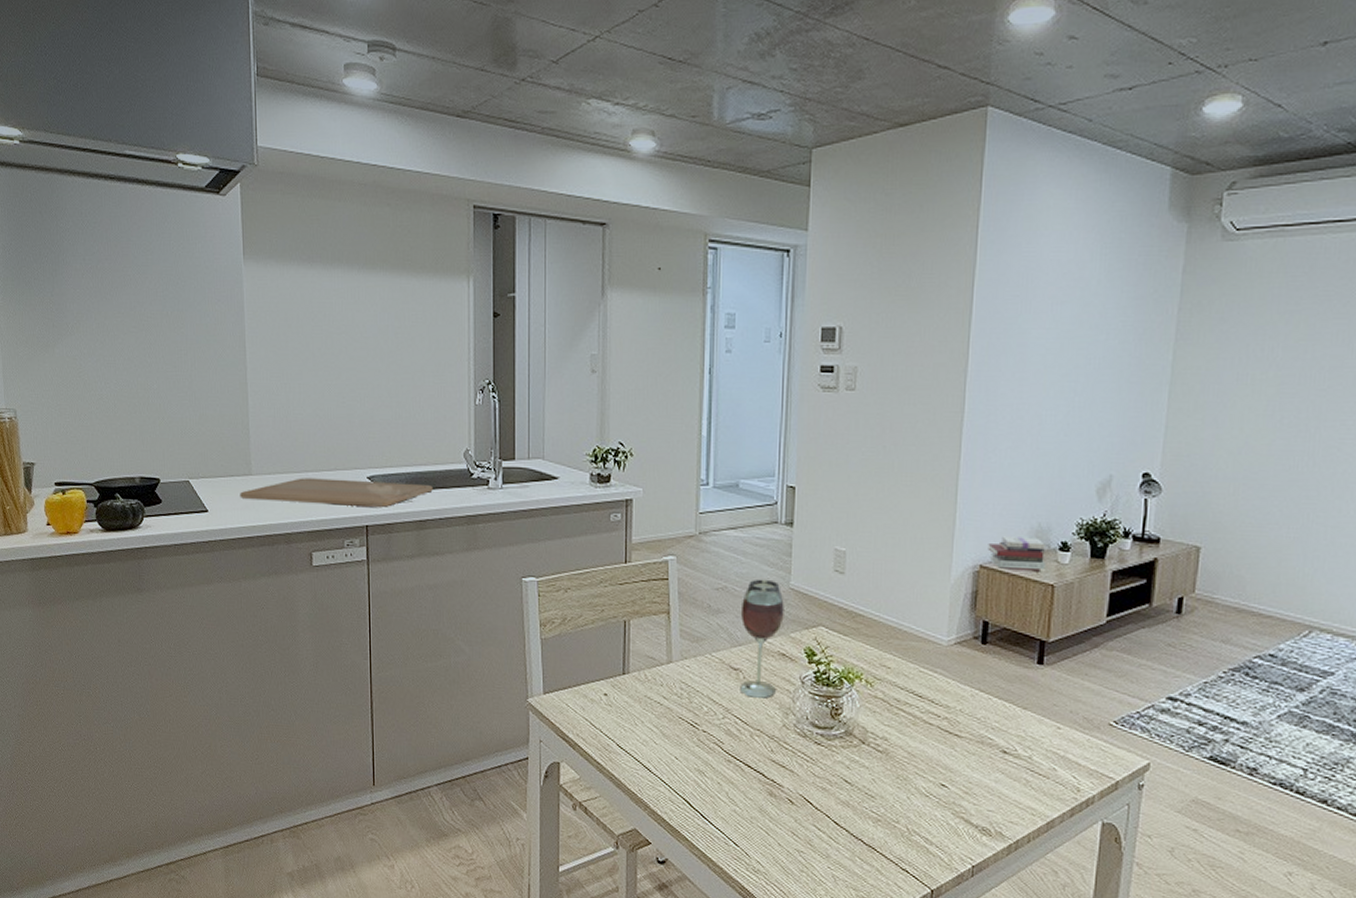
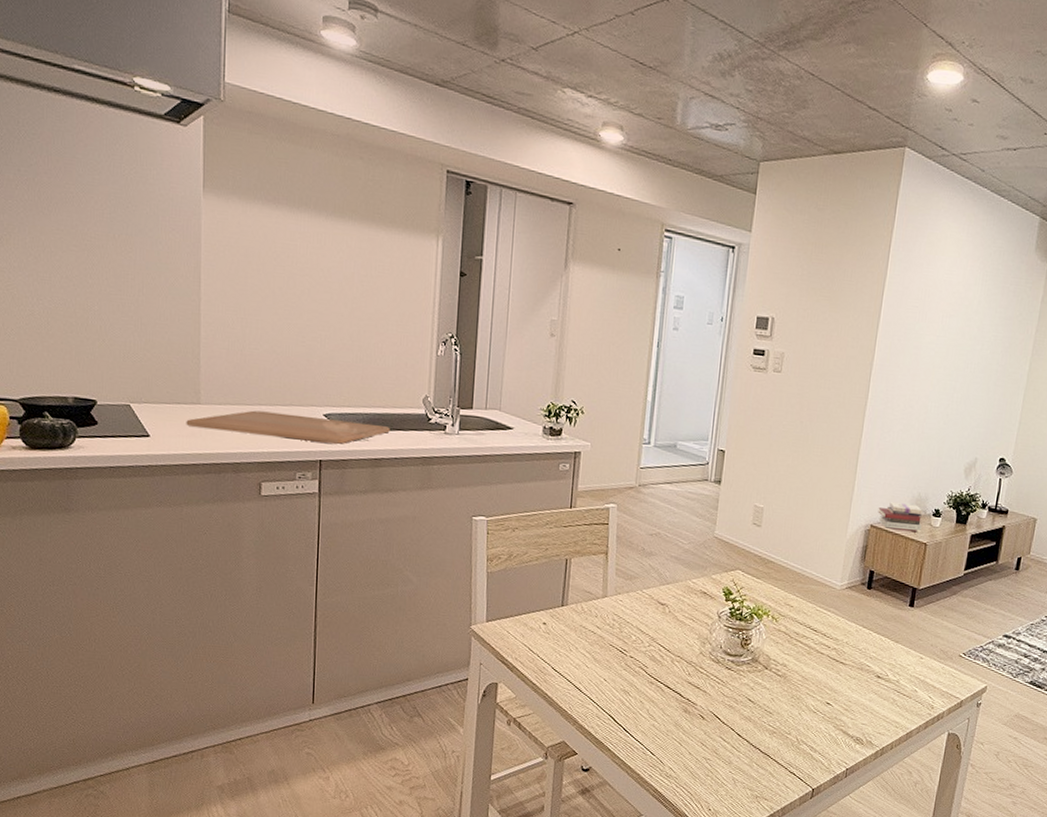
wineglass: present [740,579,784,698] -> none [665,527,709,630]

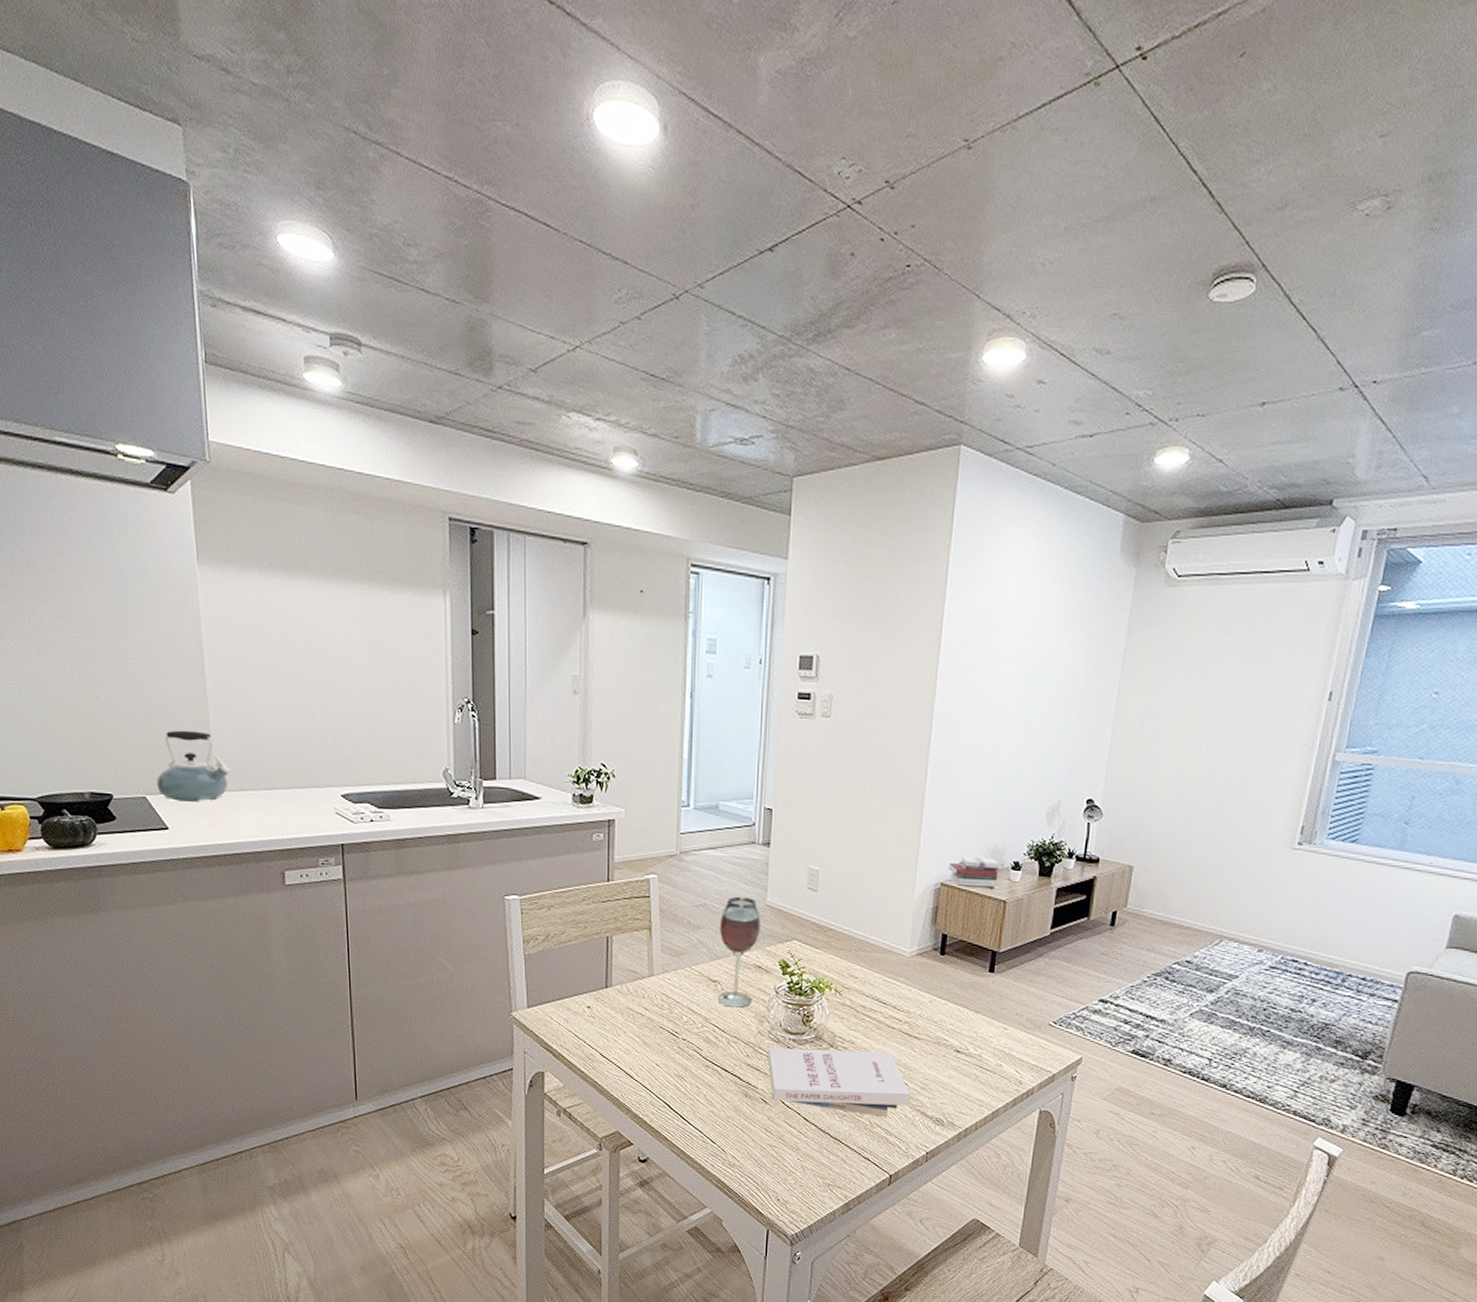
kettle: none [142,344,218,412] -> present [156,730,232,802]
chopping board: present [186,410,390,444] -> none [203,795,411,826]
wineglass: none [665,527,709,630] -> present [718,896,761,1008]
books: none [706,667,835,735] -> present [767,1047,910,1117]

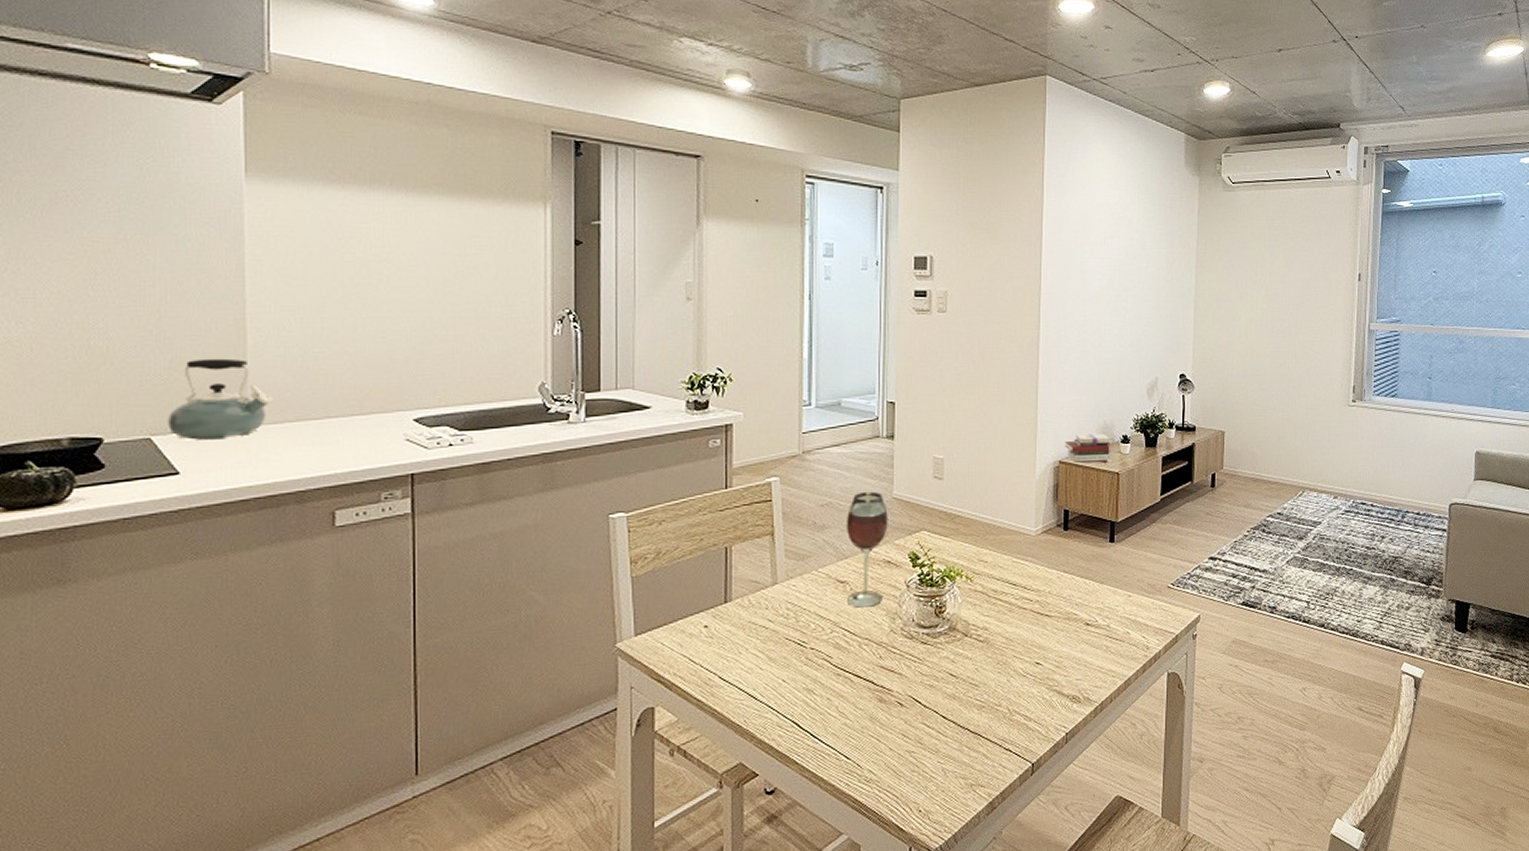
books: present [767,1047,910,1117] -> none [901,634,1046,703]

